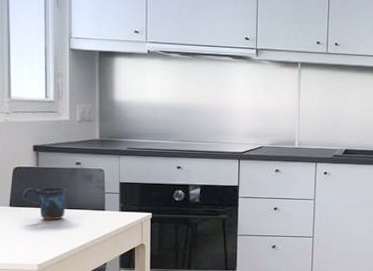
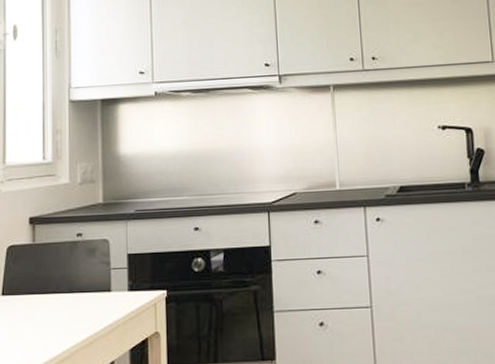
mug: present [22,187,67,220] -> none [16,266,67,309]

